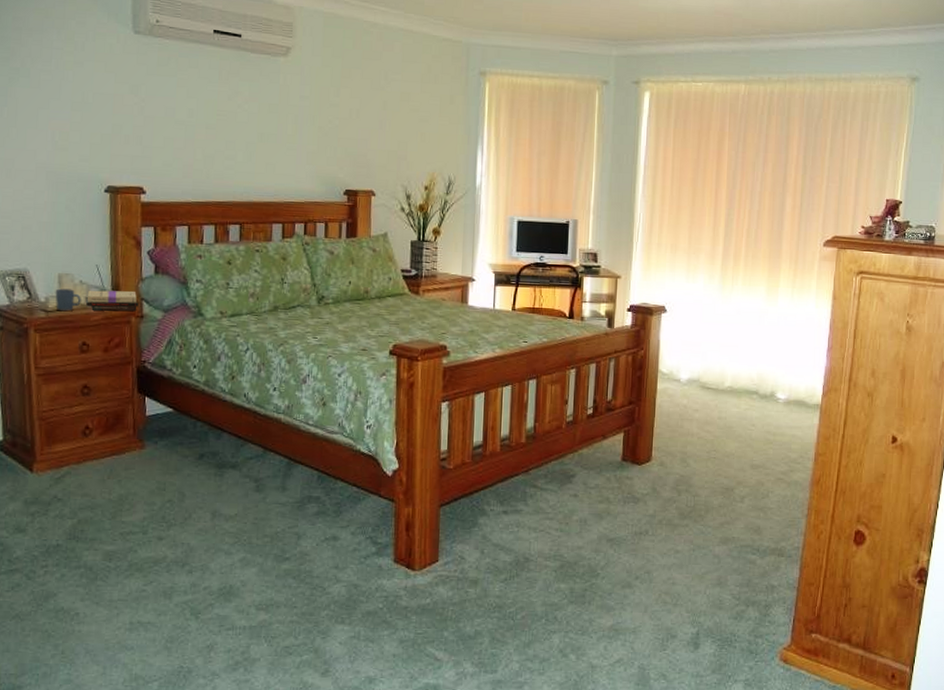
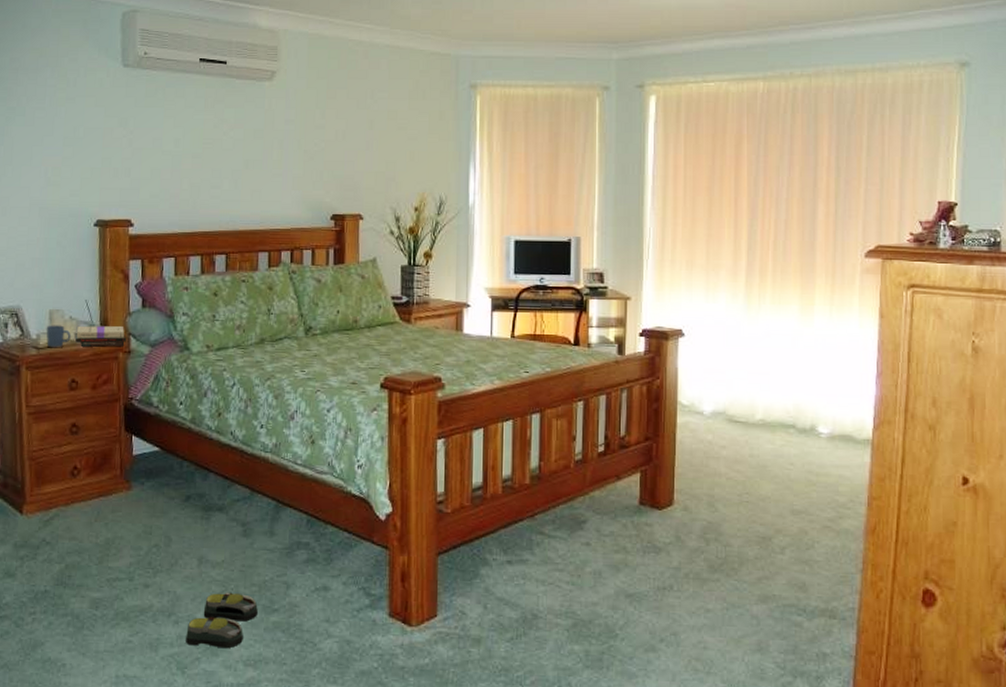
slippers: none [199,543,270,595] -> present [186,592,258,649]

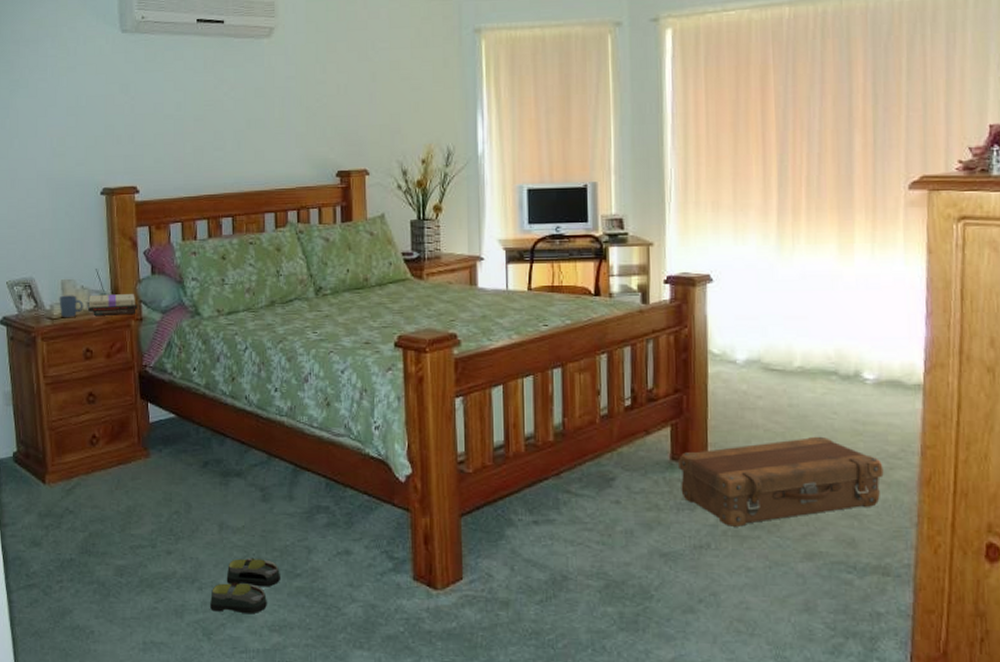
suitcase: none [646,485,834,570] -> present [678,436,884,527]

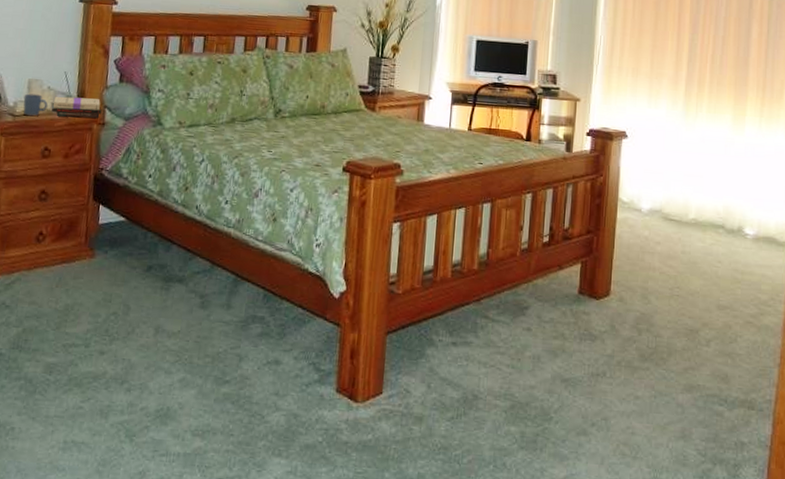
slippers: present [210,557,280,614] -> none [136,362,210,418]
suitcase: present [678,436,884,527] -> none [585,281,756,358]

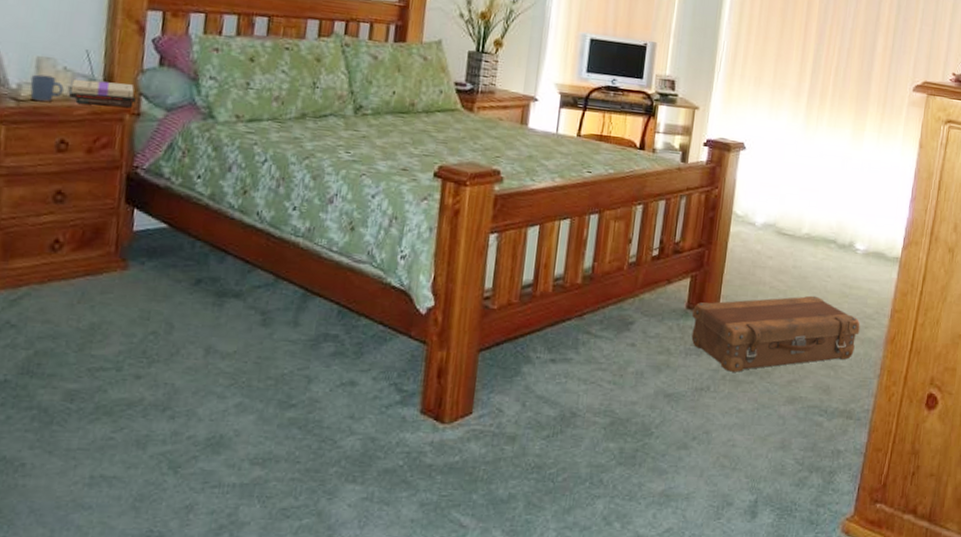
suitcase: none [585,281,756,358] -> present [691,295,860,372]

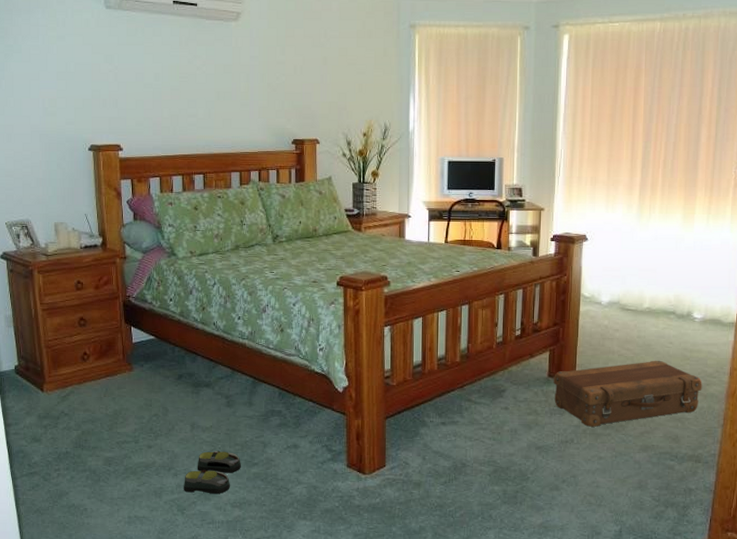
mug: present [30,74,64,103] -> none [53,235,74,255]
books: present [67,78,137,107] -> none [76,235,122,254]
slippers: none [182,385,273,446] -> present [184,450,241,494]

